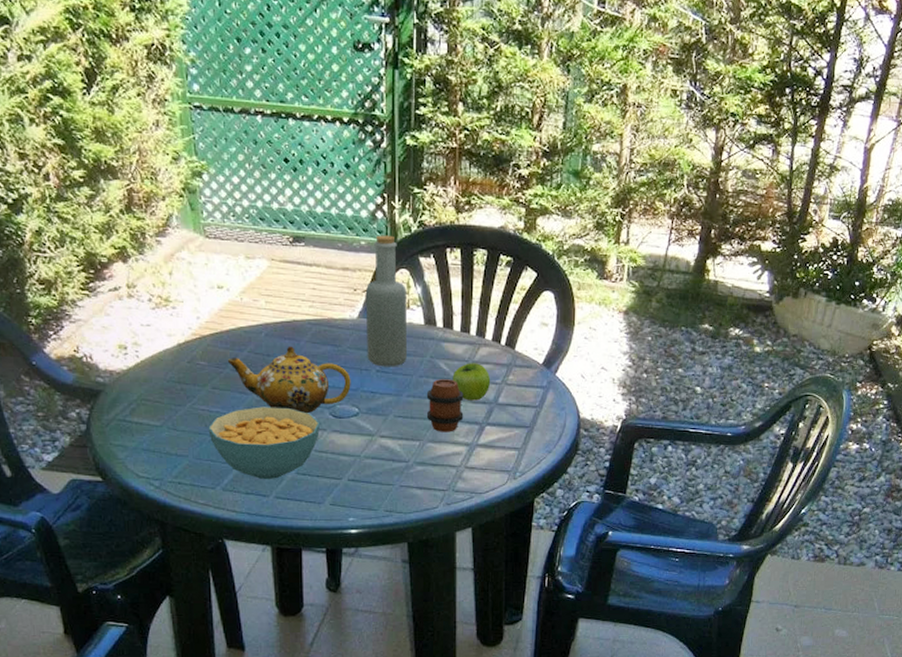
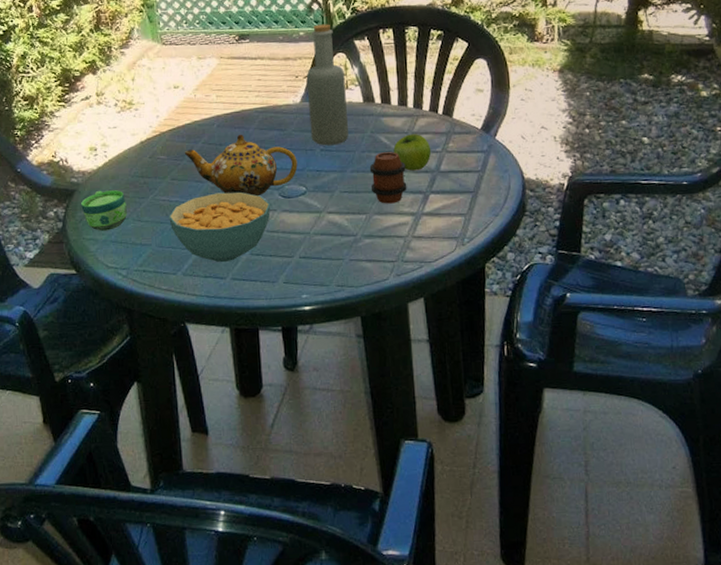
cup: none [108,393,161,438] -> present [81,190,127,231]

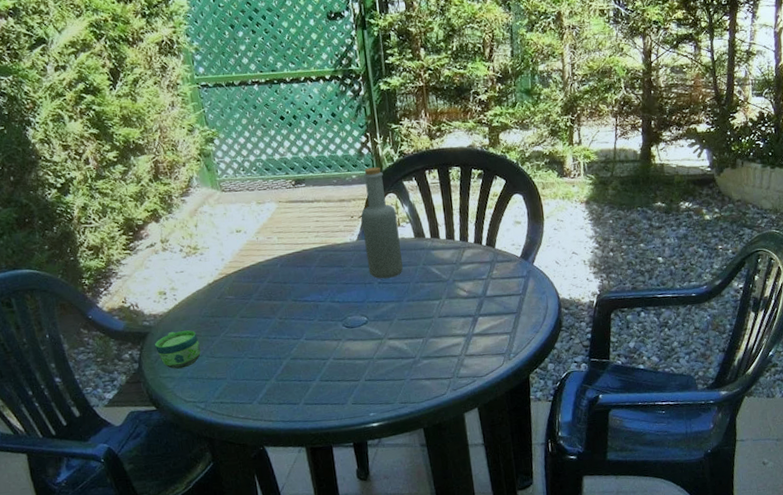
cereal bowl: present [169,191,271,263] -> none [241,324,336,390]
teapot: present [184,134,298,197] -> none [251,272,358,329]
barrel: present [369,152,407,204] -> none [423,281,458,328]
fruit: present [393,134,432,171] -> none [444,264,478,298]

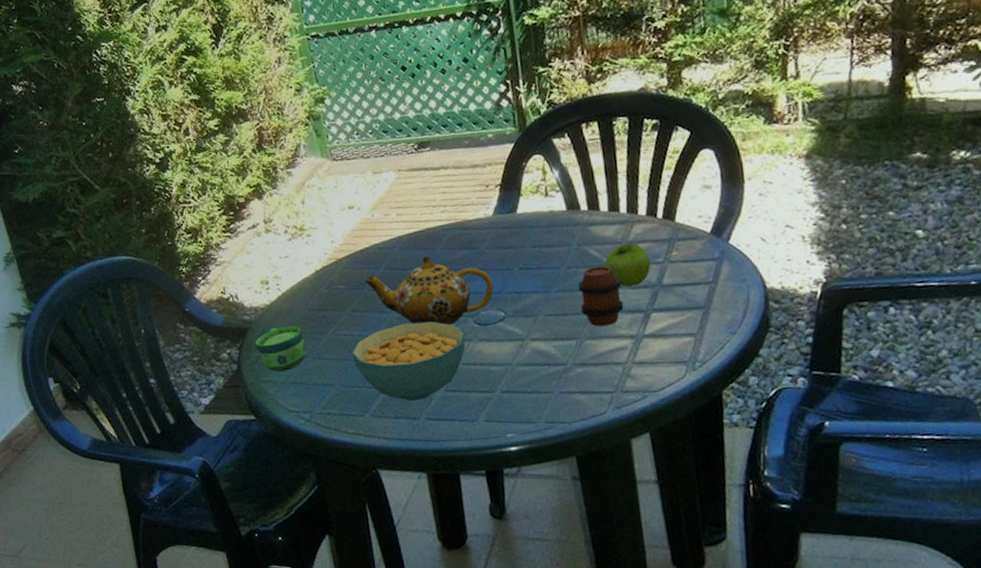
cereal bowl: none [241,324,336,390] -> present [352,321,466,401]
teapot: none [251,272,358,329] -> present [364,255,494,326]
bottle: present [361,167,403,279] -> none [498,122,551,264]
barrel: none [423,281,458,328] -> present [577,265,624,327]
fruit: none [444,264,478,298] -> present [605,243,651,287]

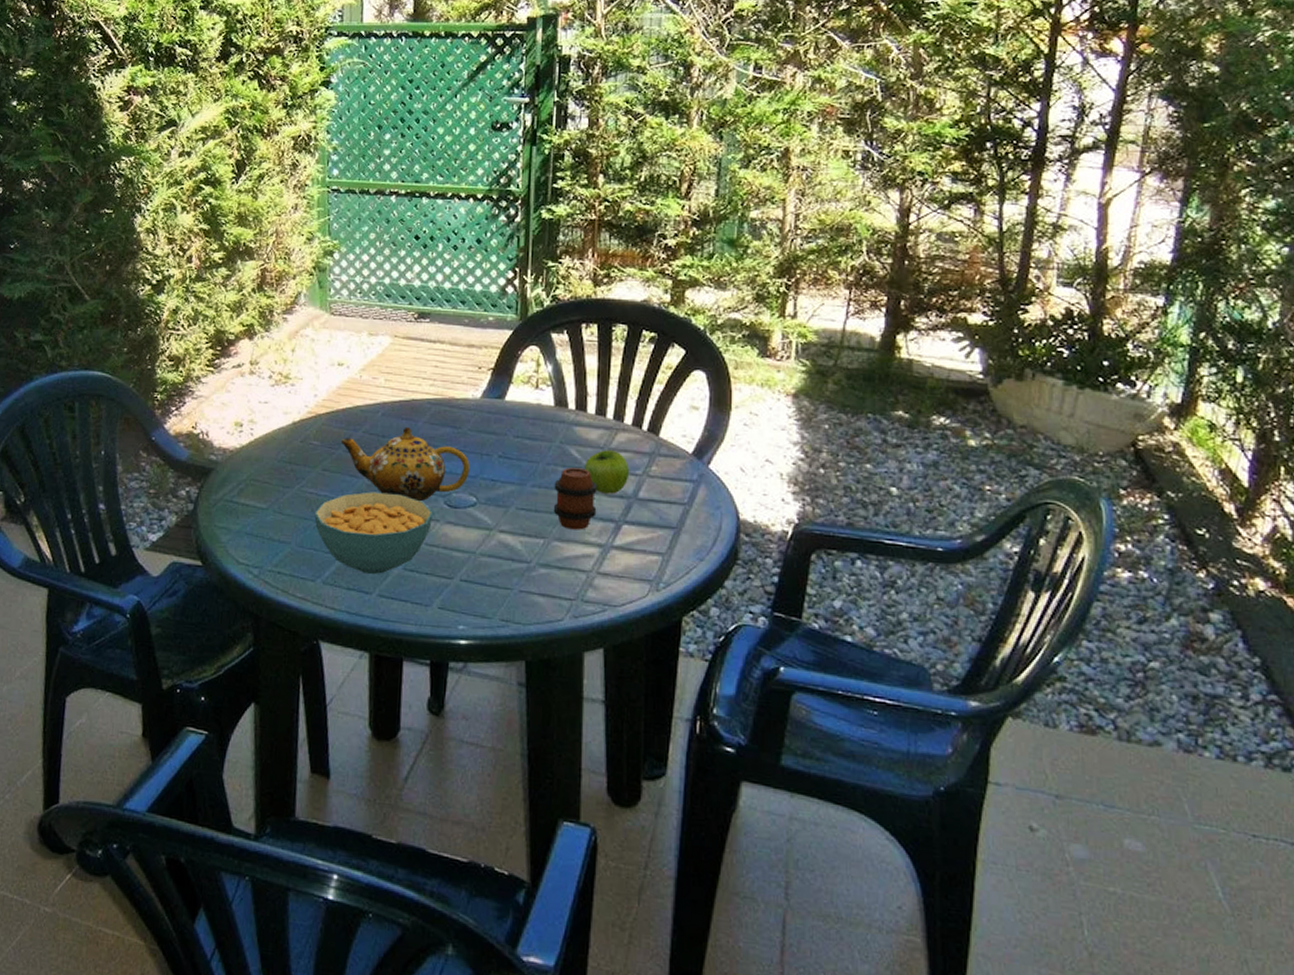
cup: present [255,326,306,372] -> none [217,472,268,520]

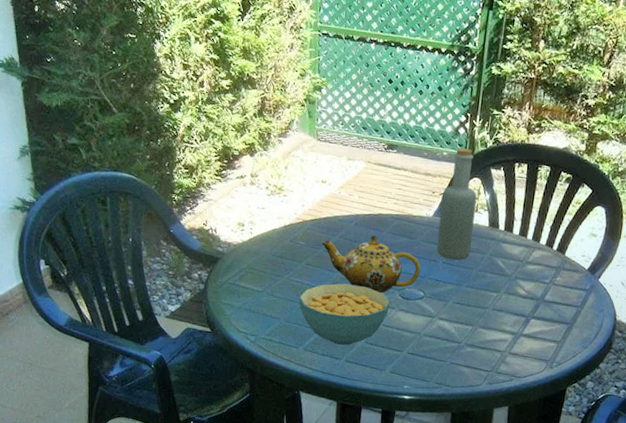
bottle: none [489,310,536,453] -> present [436,148,477,261]
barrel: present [553,467,598,530] -> none [480,274,515,321]
fruit: present [584,450,630,494] -> none [507,262,541,296]

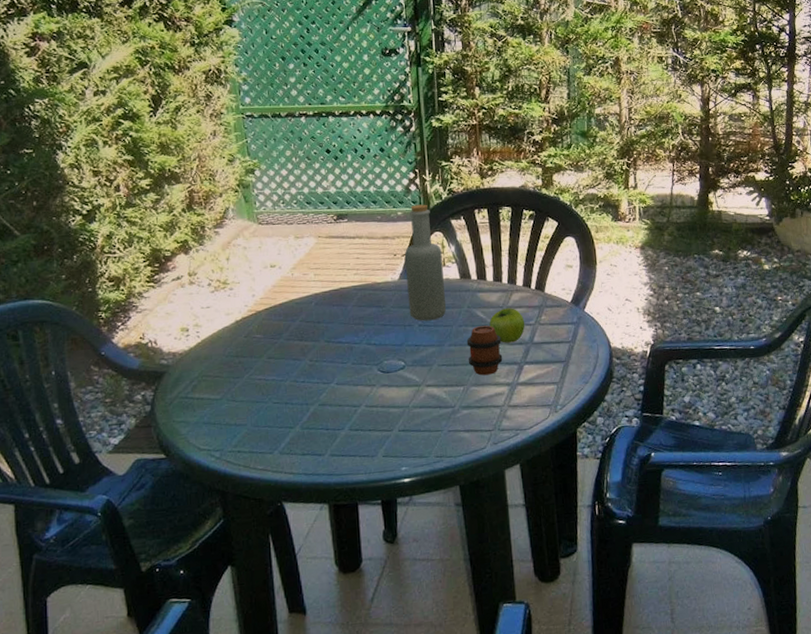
cereal bowl: present [299,283,390,346] -> none [265,368,370,439]
teapot: present [321,235,421,294] -> none [281,311,396,373]
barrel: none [480,274,515,321] -> present [466,325,503,376]
fruit: none [507,262,541,296] -> present [489,308,525,343]

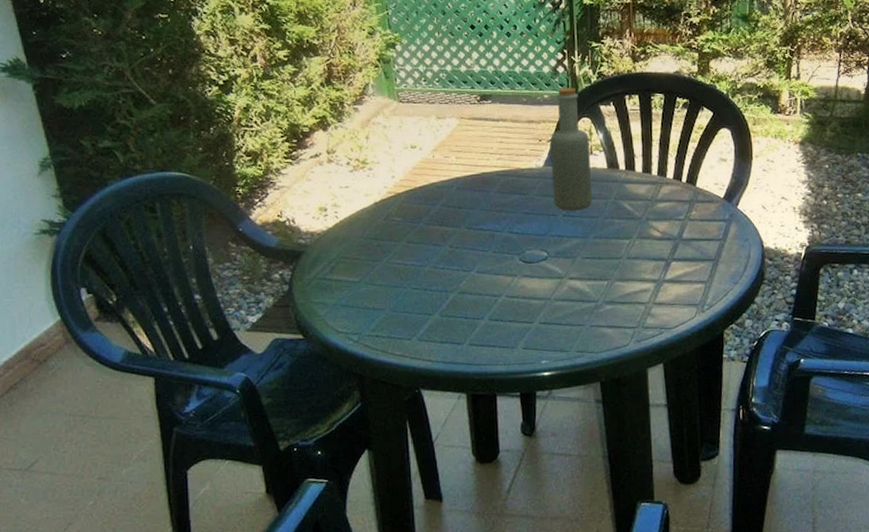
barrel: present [466,325,503,376] -> none [612,219,650,271]
fruit: present [489,308,525,343] -> none [636,201,674,238]

